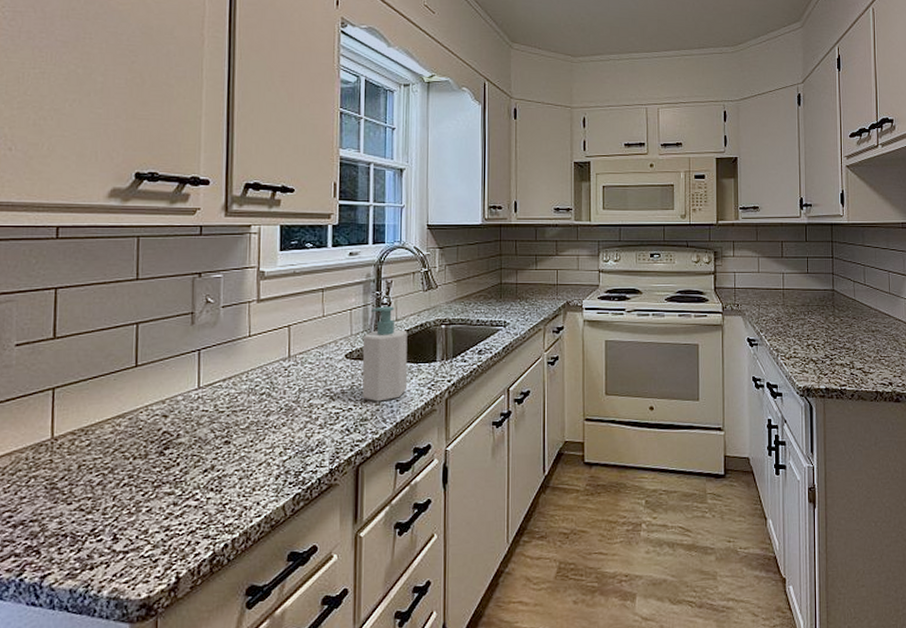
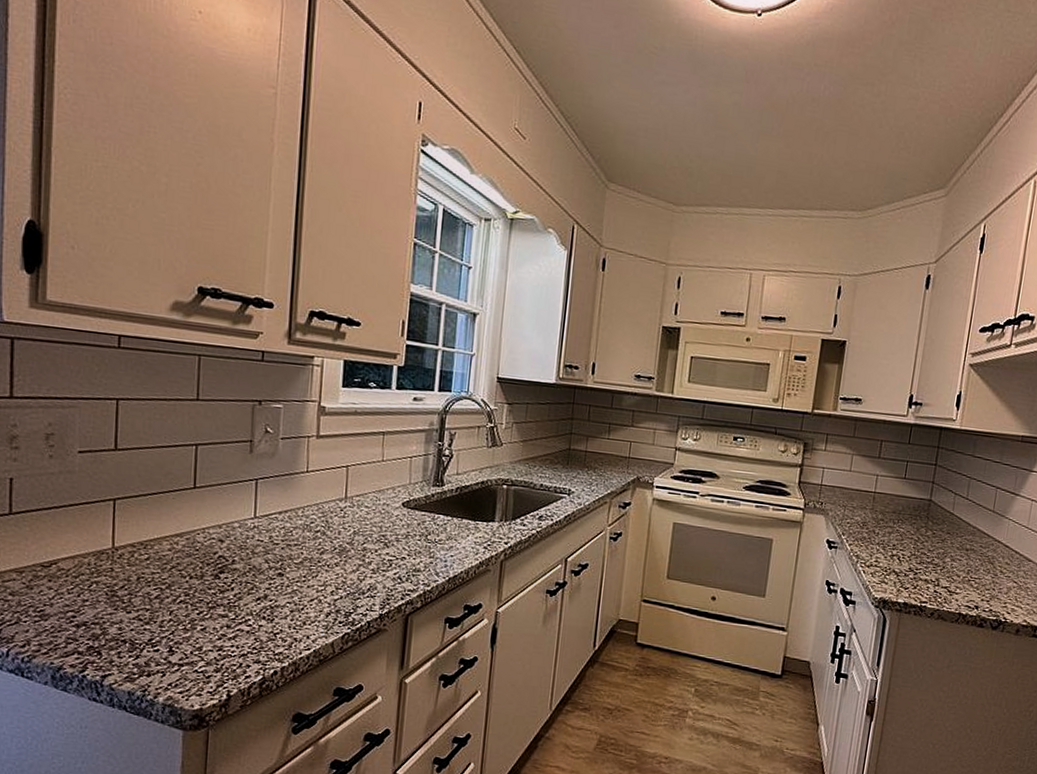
soap bottle: present [362,306,408,402] -> none [417,458,468,555]

